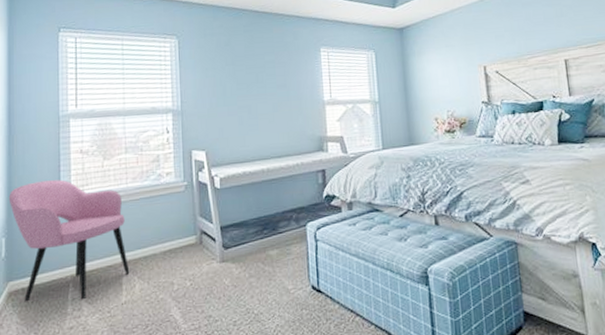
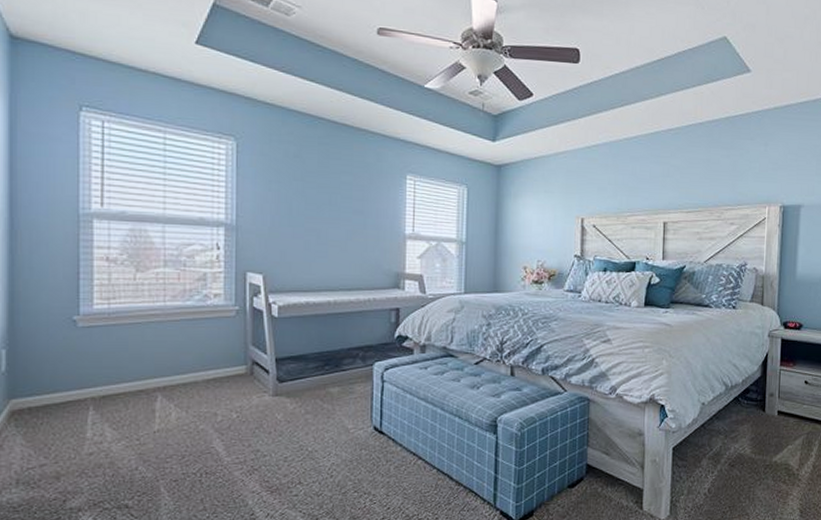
armchair: present [8,179,130,302] -> none [10,288,165,425]

